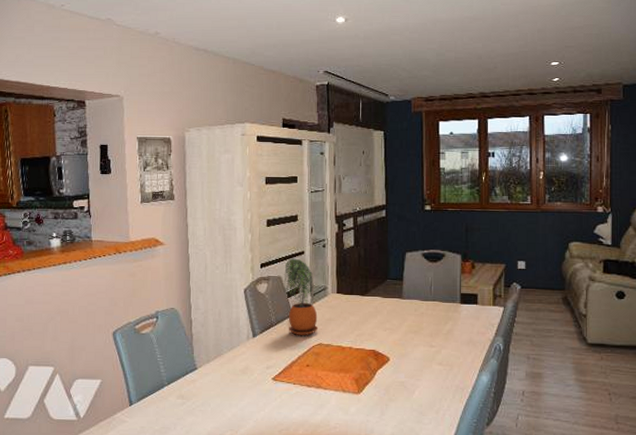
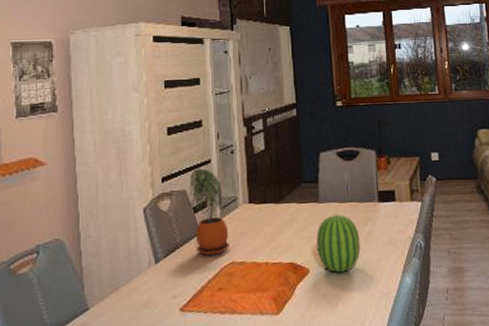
fruit: none [398,310,440,364] -> present [316,214,360,273]

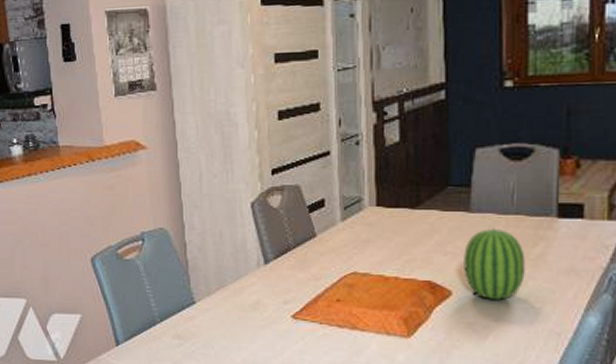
potted plant: present [189,168,230,256] -> none [304,161,352,263]

